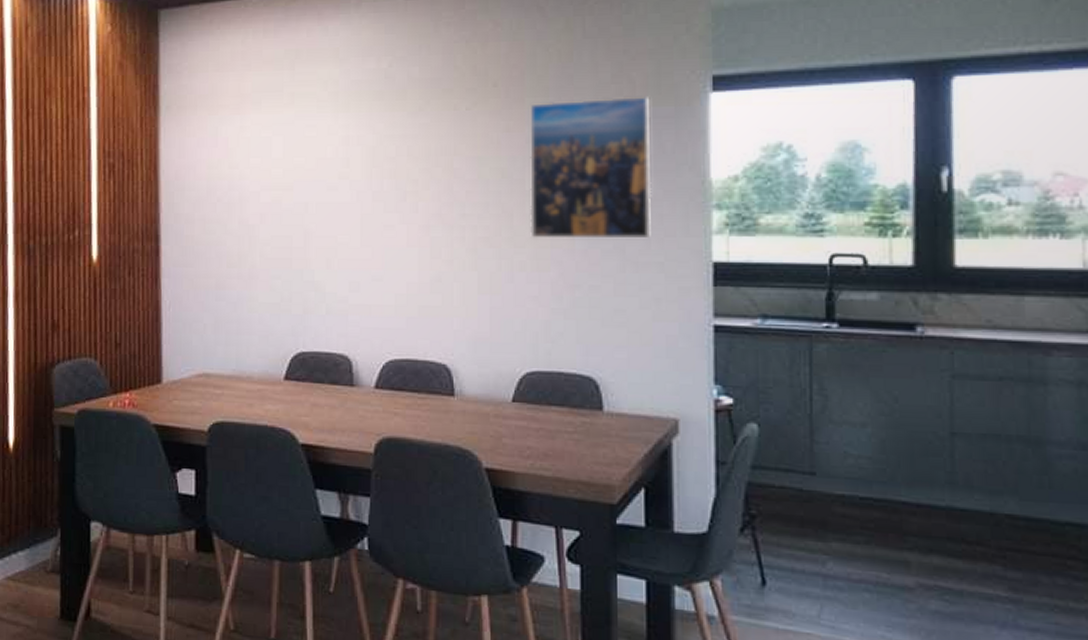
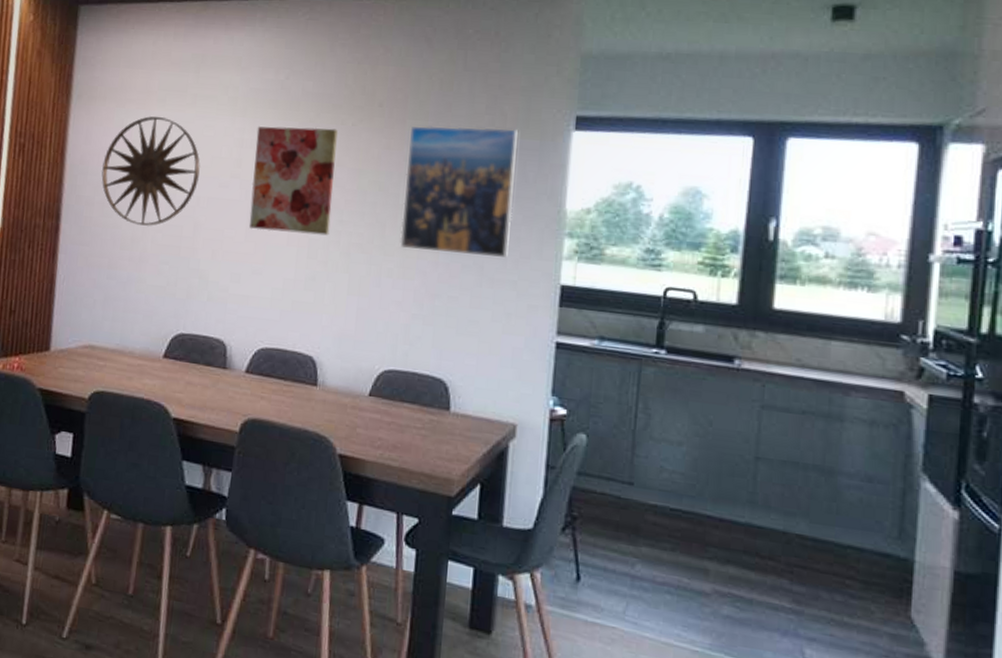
wall art: none [200,120,305,239] -> present [101,116,200,226]
wall art: none [362,115,452,233] -> present [249,126,339,236]

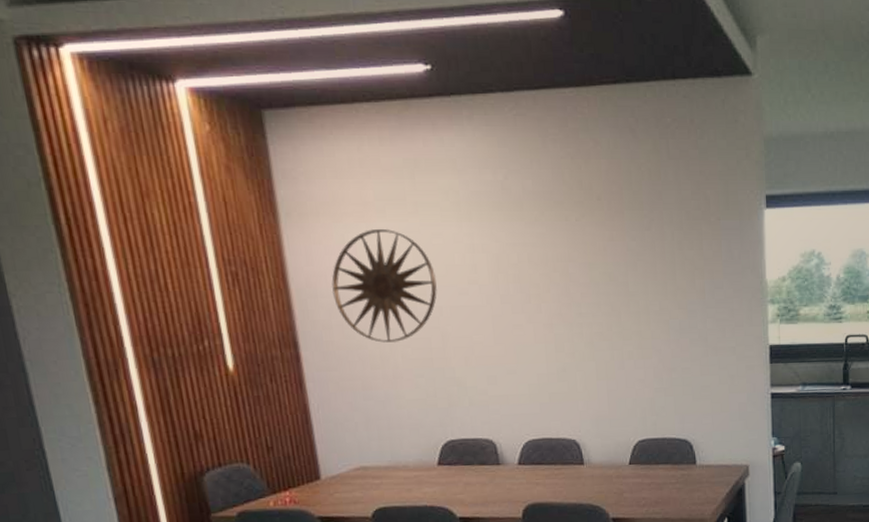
wall art: present [249,126,339,236] -> none [485,225,572,332]
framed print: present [400,125,518,257] -> none [629,211,726,332]

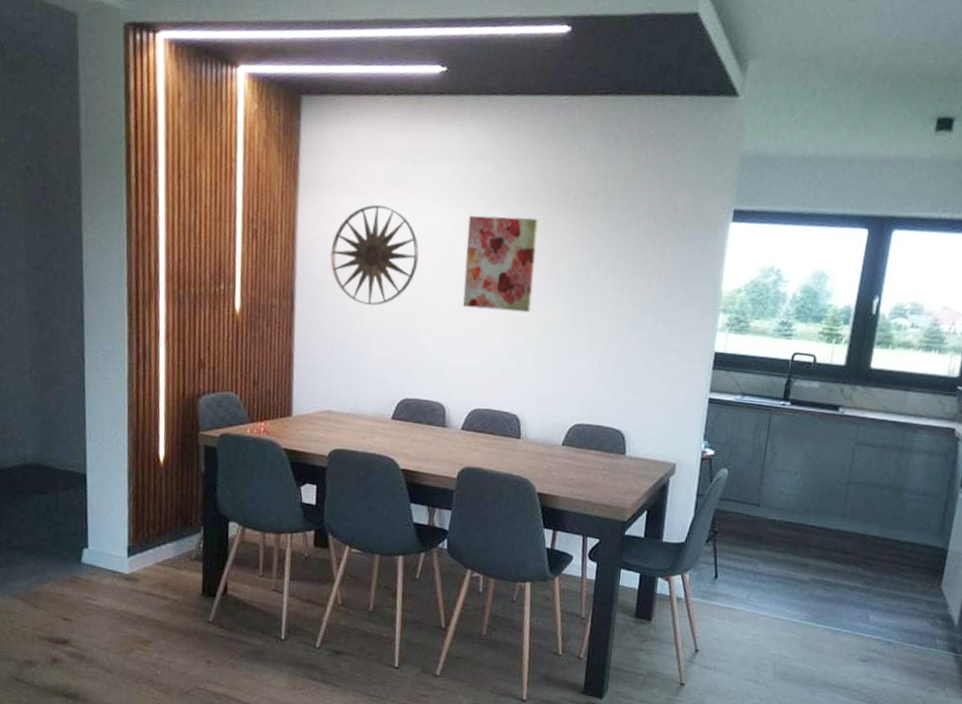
wall art: none [485,225,572,332] -> present [462,215,539,313]

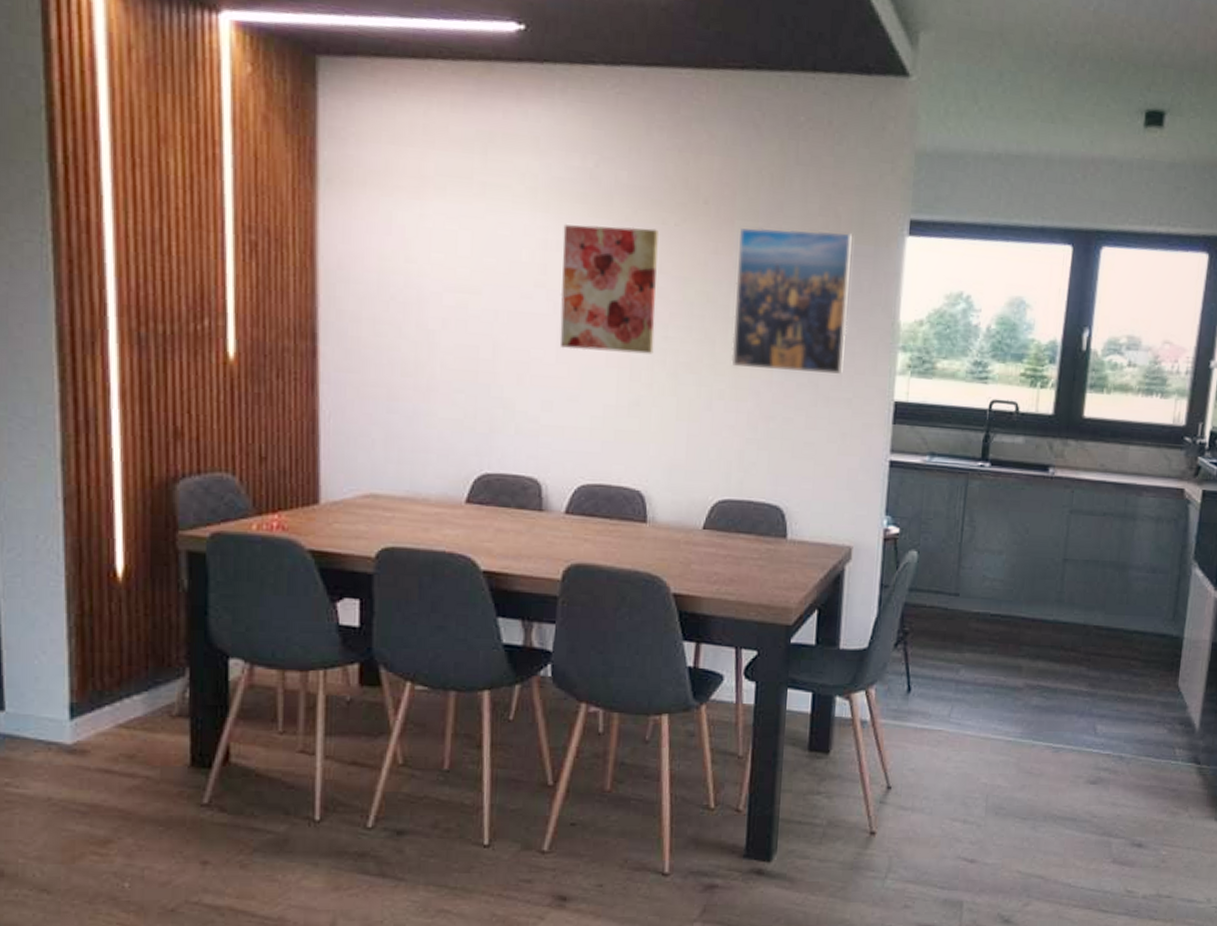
wall art: present [330,204,419,306] -> none [368,208,496,347]
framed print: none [589,216,687,330] -> present [731,227,852,374]

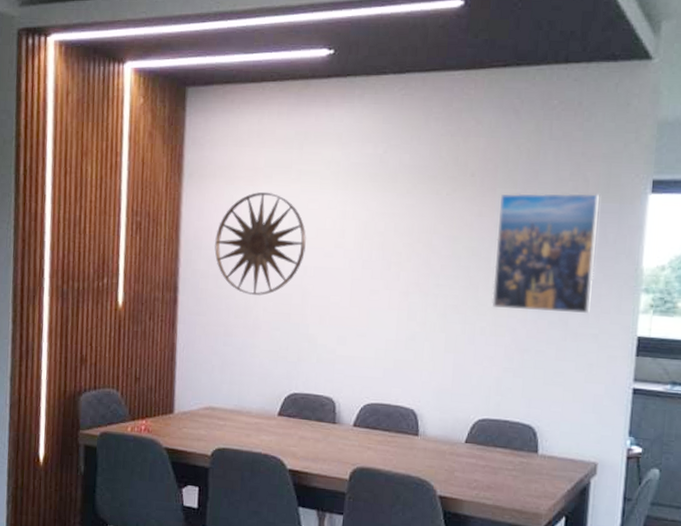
wall art: none [368,208,496,347] -> present [214,191,306,296]
wall art: present [559,224,660,354] -> none [353,198,434,299]

